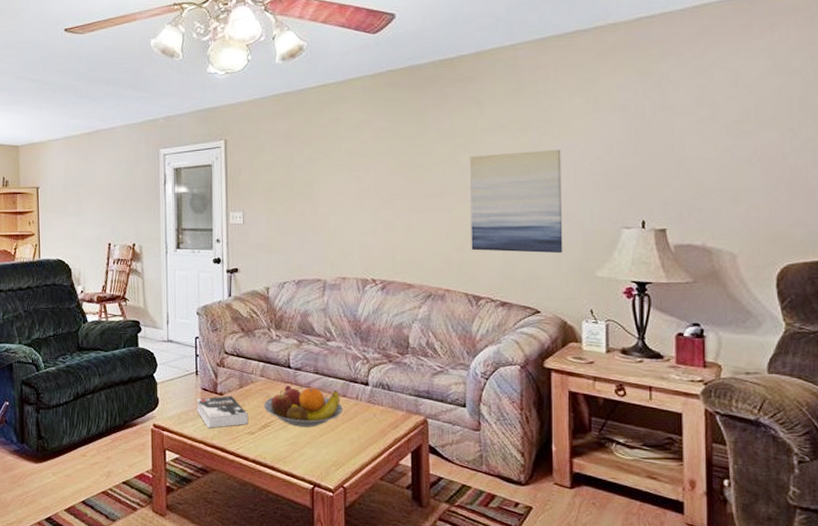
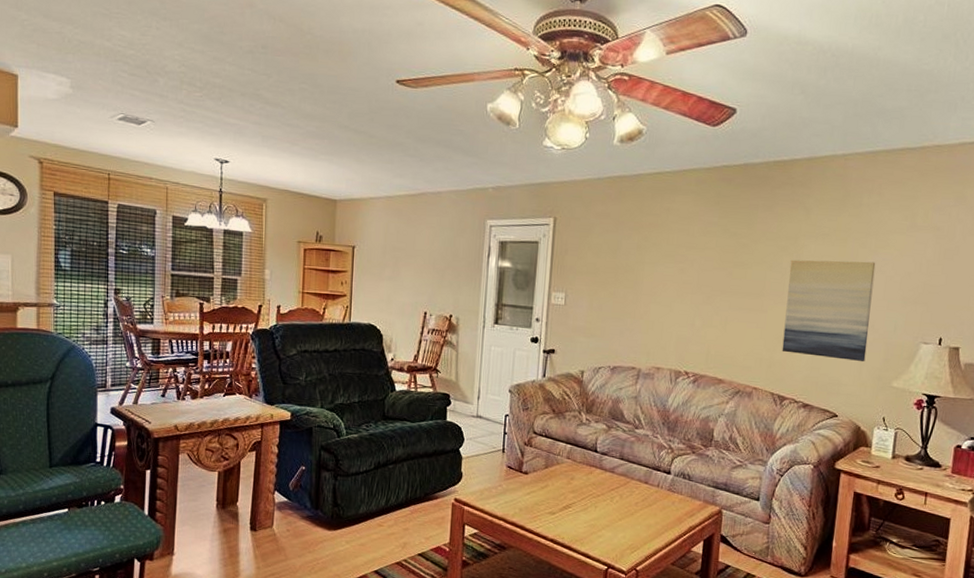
book: present [196,395,249,428] -> none [499,474,551,506]
fruit bowl: present [264,385,344,427] -> none [567,468,644,511]

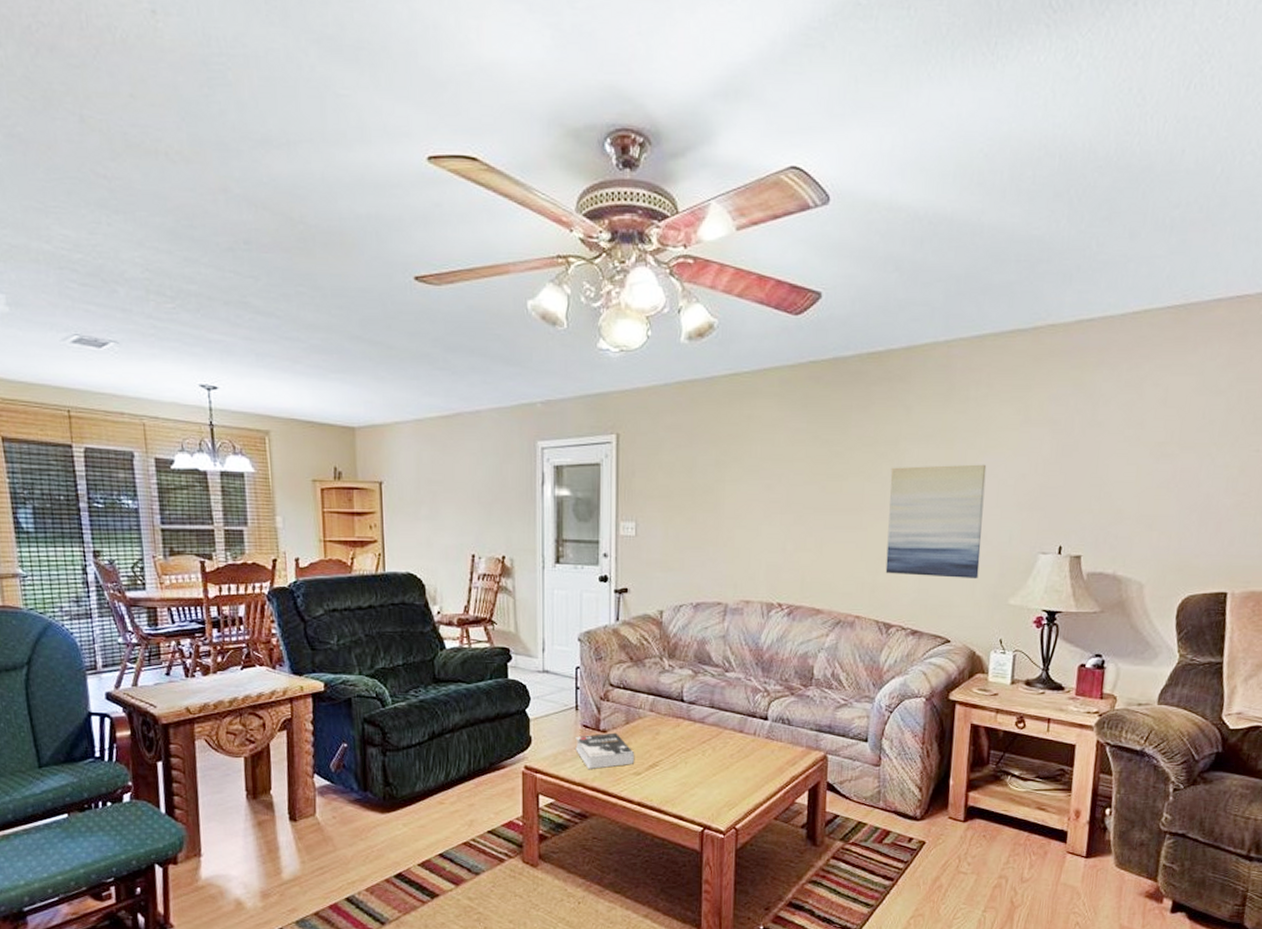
book: none [499,474,551,506] -> present [575,732,635,769]

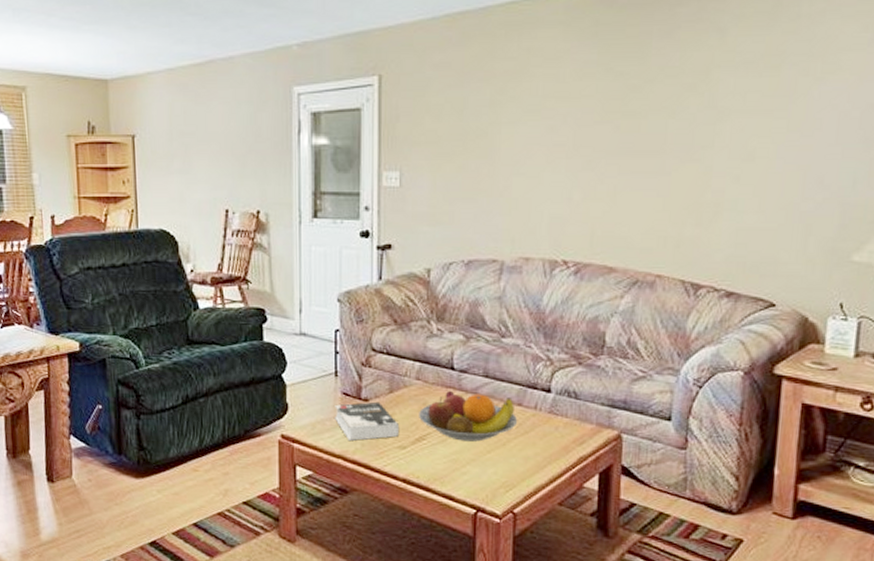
fruit bowl: none [652,720,740,766] -> present [419,390,518,442]
wall art: present [885,464,987,579] -> none [693,94,824,232]

